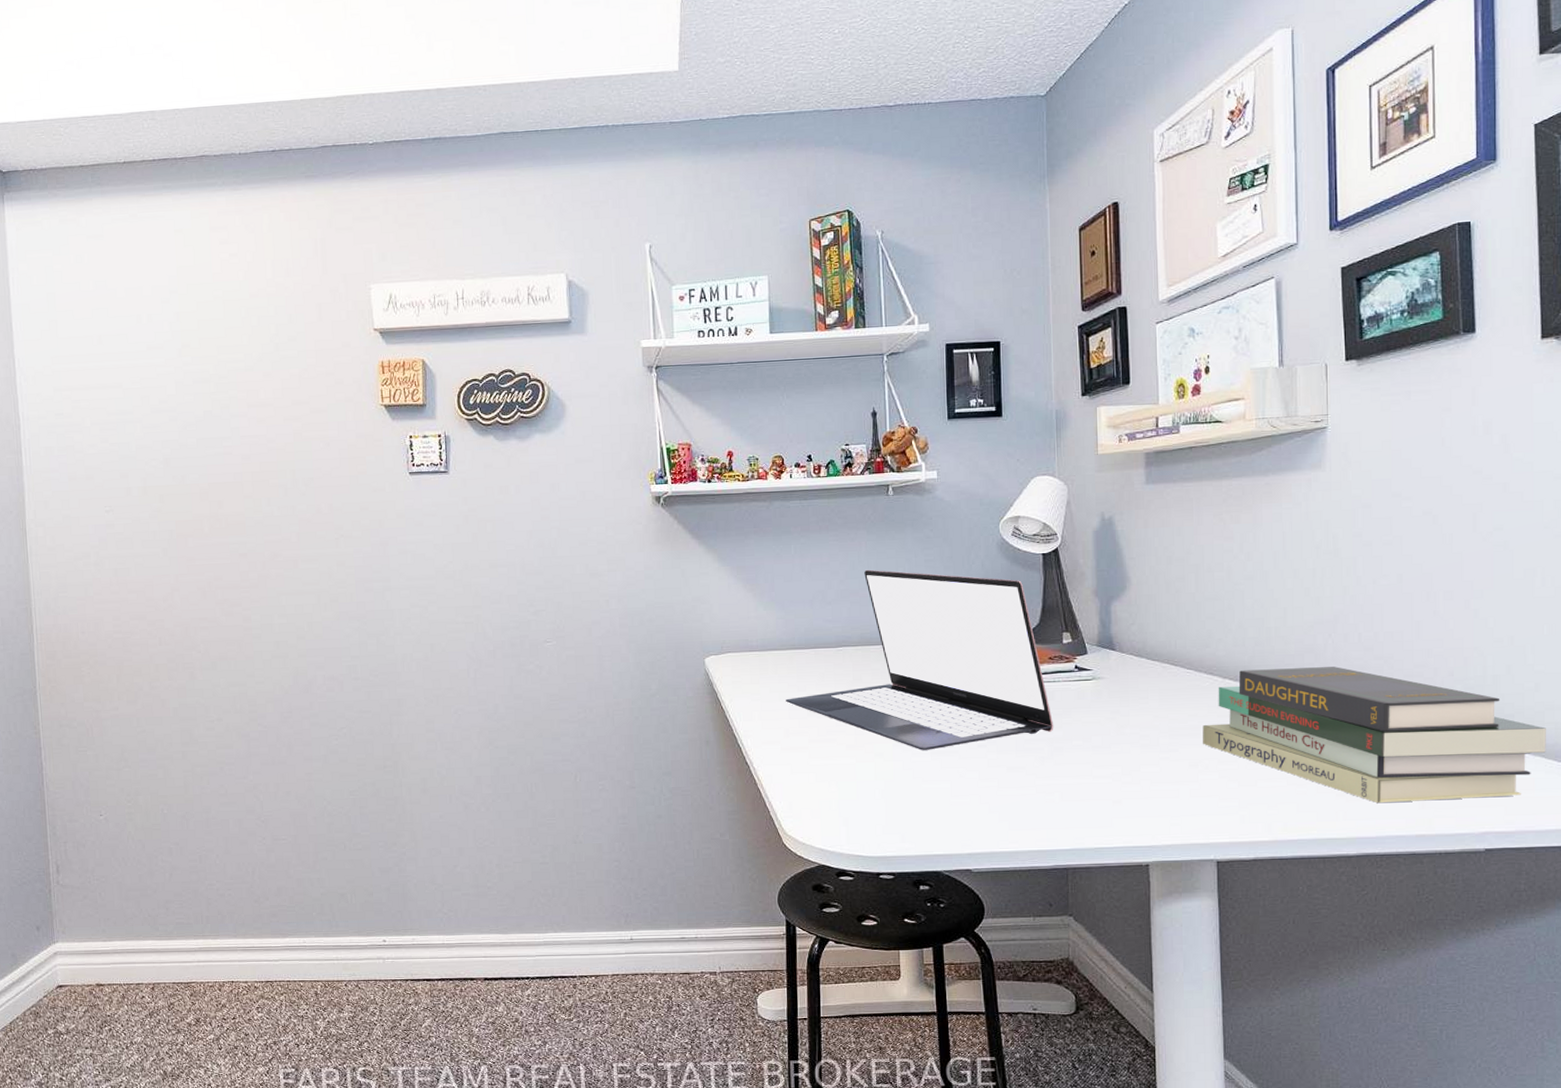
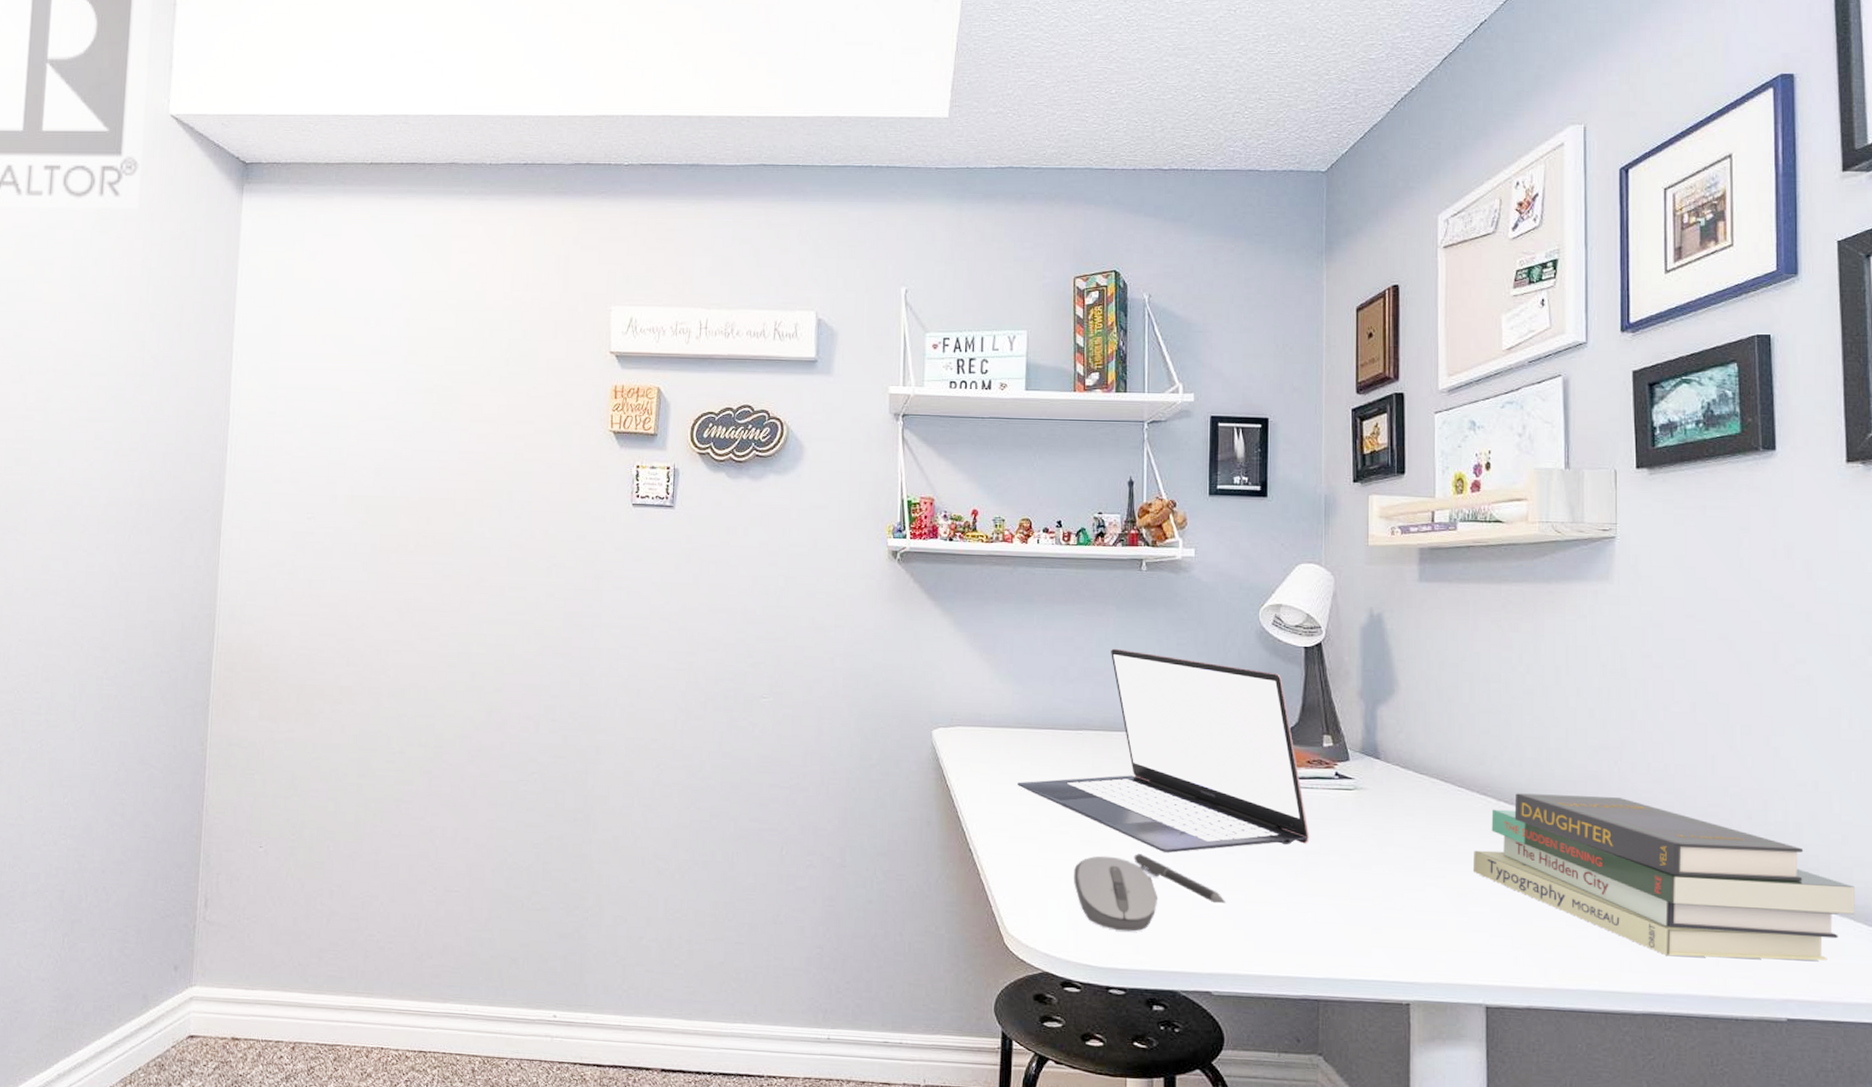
computer mouse: none [842,758,920,823] -> present [1074,855,1159,932]
pen: none [895,753,981,792] -> present [1134,853,1226,904]

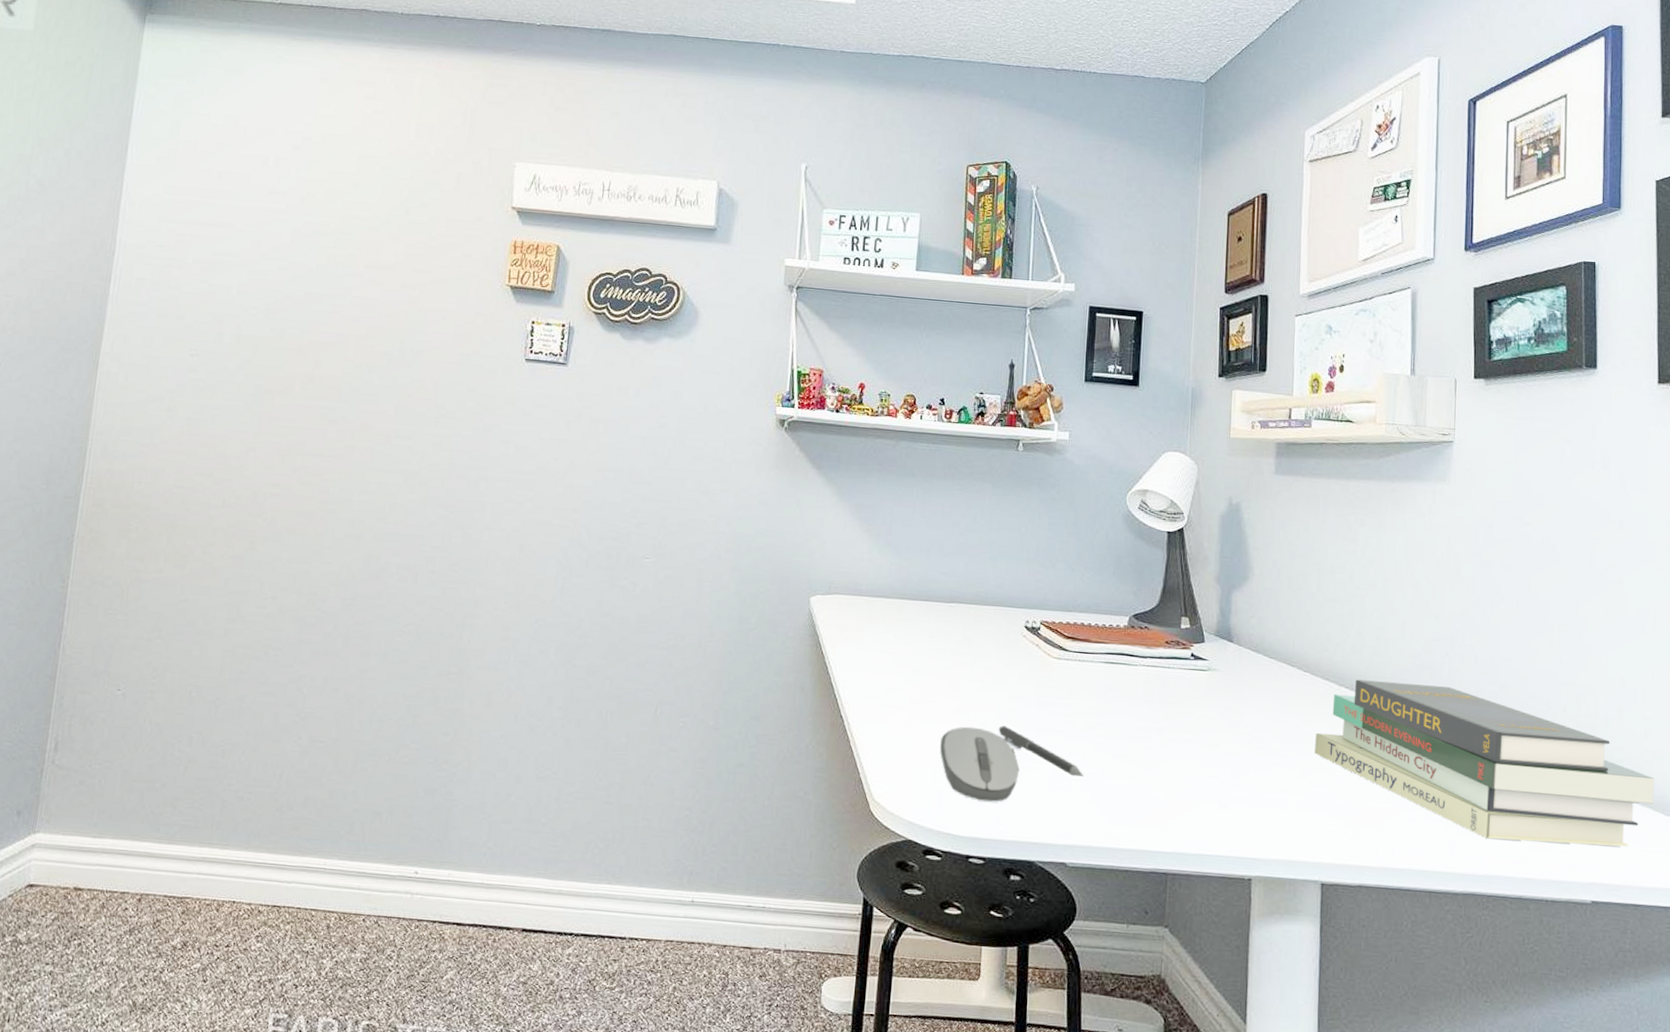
laptop: present [1017,648,1310,853] -> none [890,524,1165,726]

